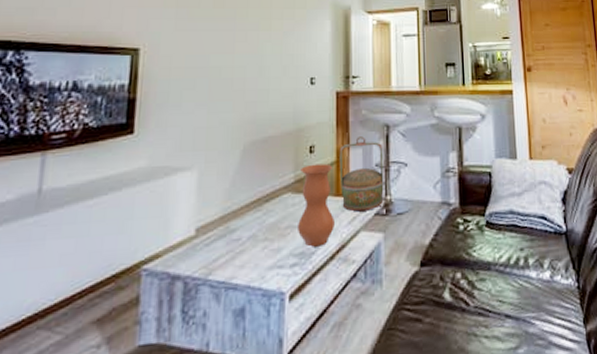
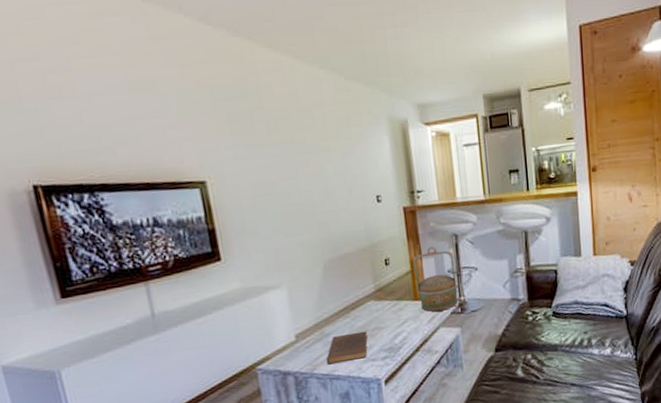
book: none [225,229,278,270] -> present [326,331,368,365]
vase: present [298,163,334,247] -> none [379,273,417,343]

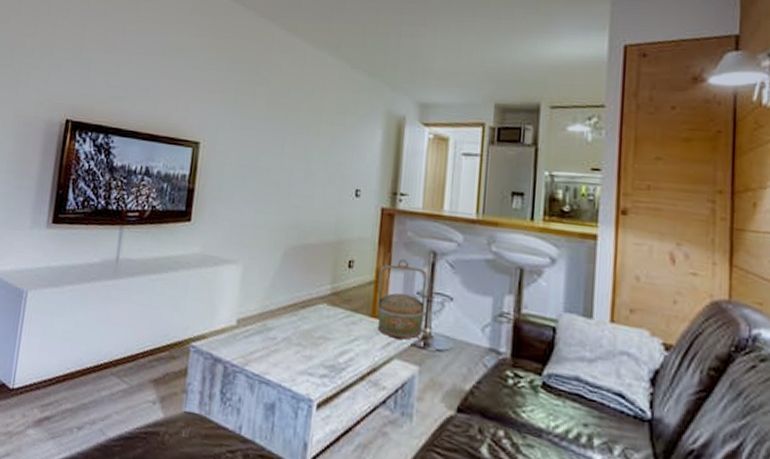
book: present [326,331,368,365] -> none [260,333,311,369]

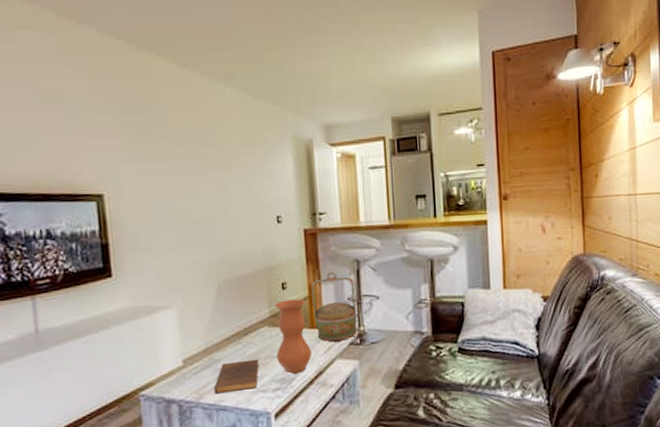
book: none [260,333,311,369] -> present [213,359,259,394]
vase: none [330,279,370,364] -> present [275,299,312,374]

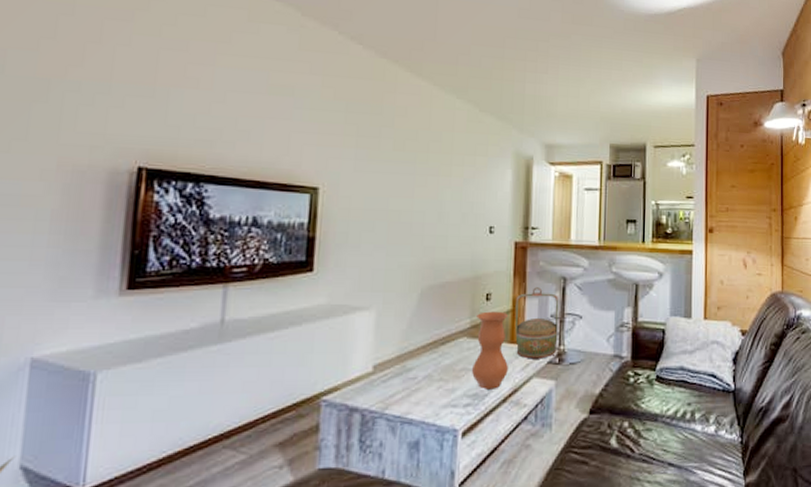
book: present [213,359,259,394] -> none [401,371,453,405]

